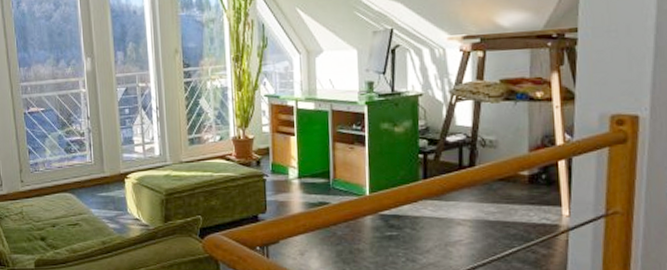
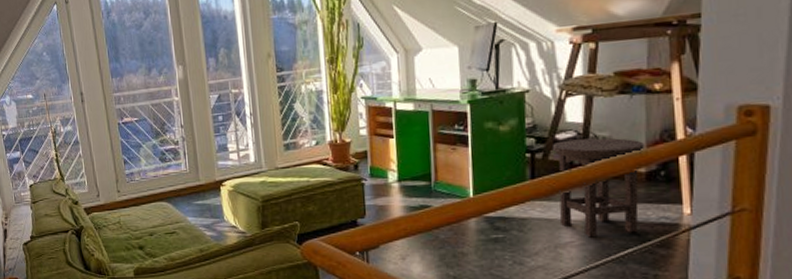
stool: none [443,141,527,237] -> present [551,137,644,238]

